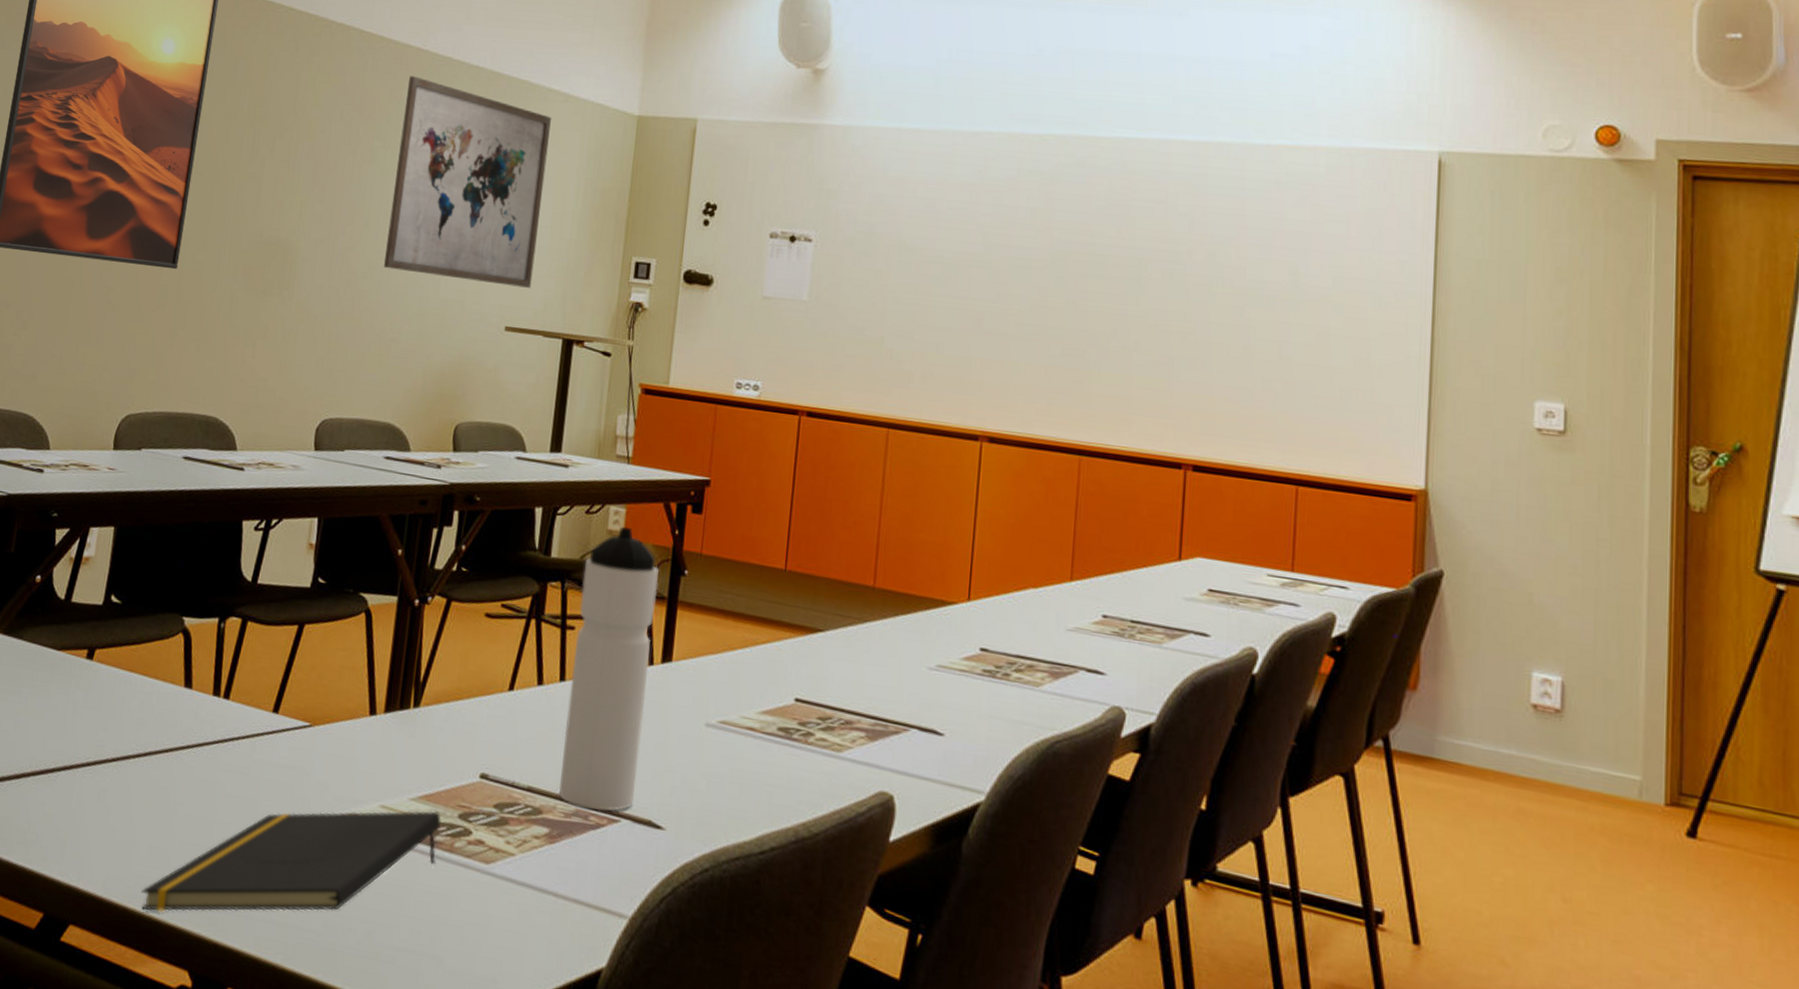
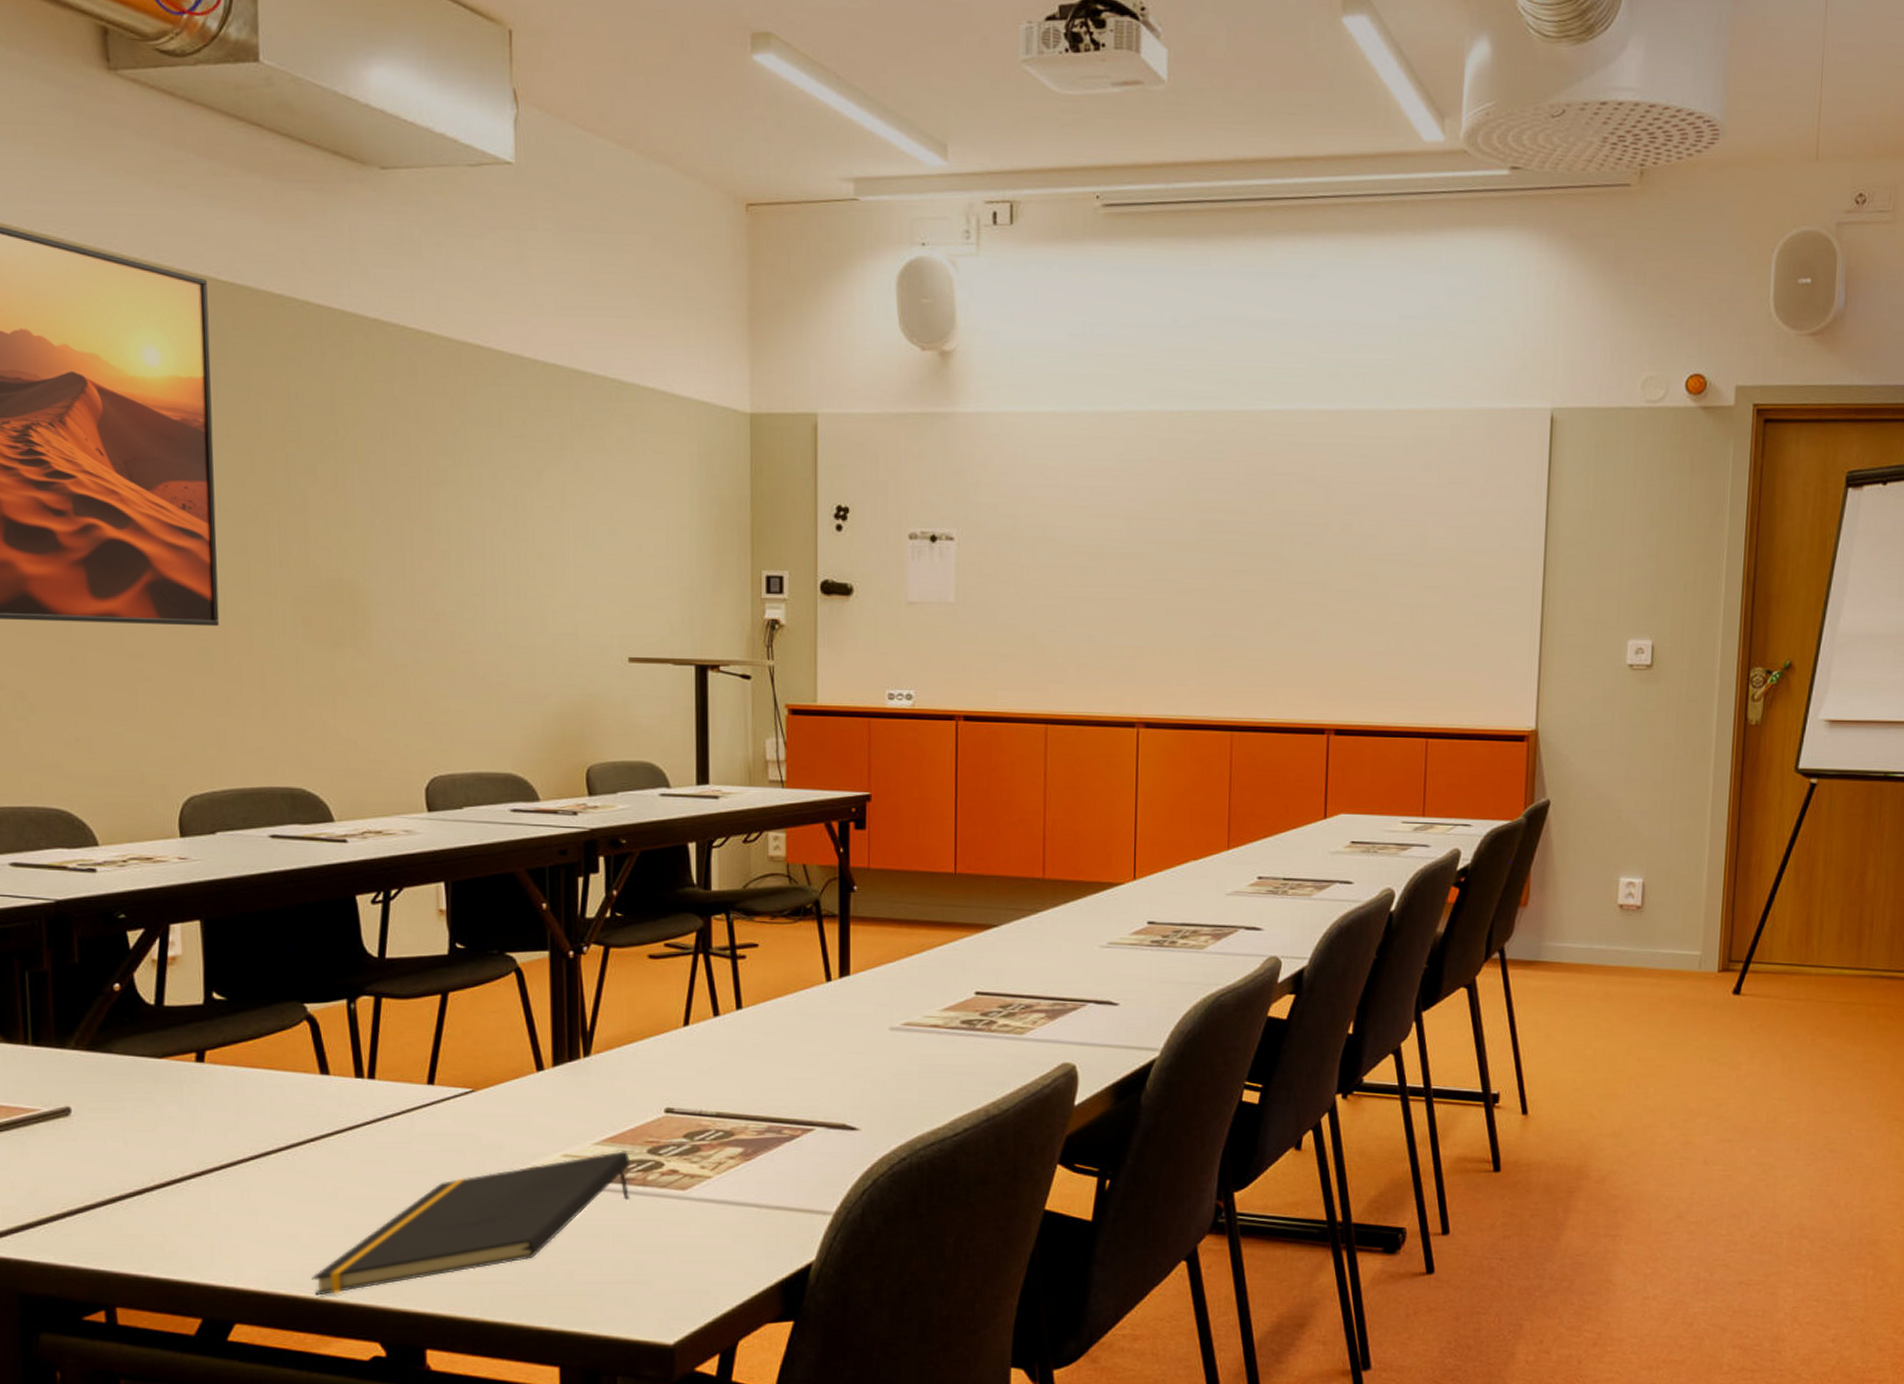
wall art: present [384,76,551,288] -> none [472,379,653,614]
water bottle: present [558,526,660,811] -> none [747,851,828,1124]

